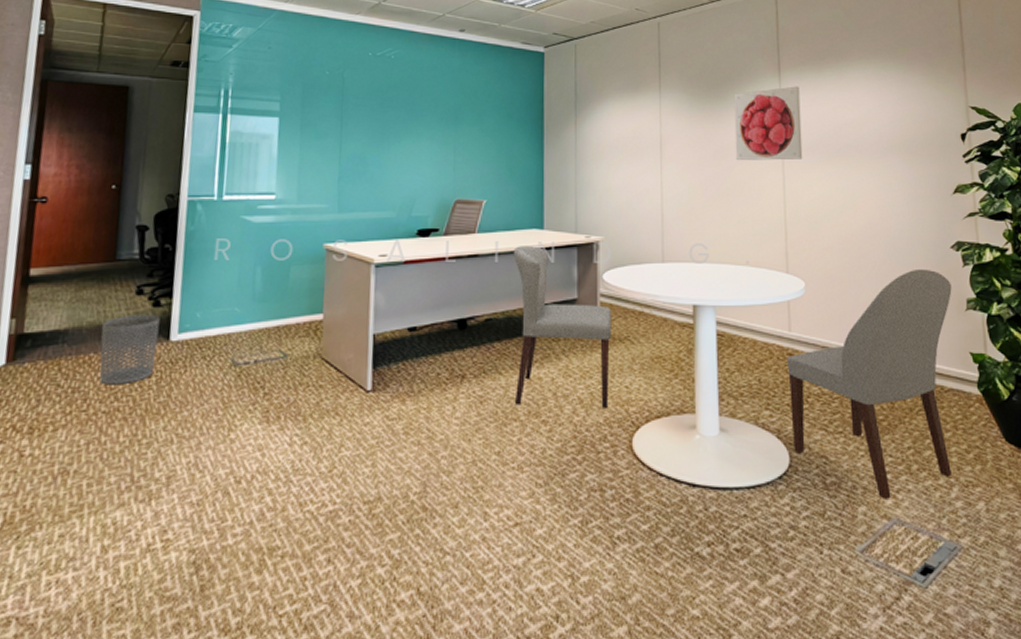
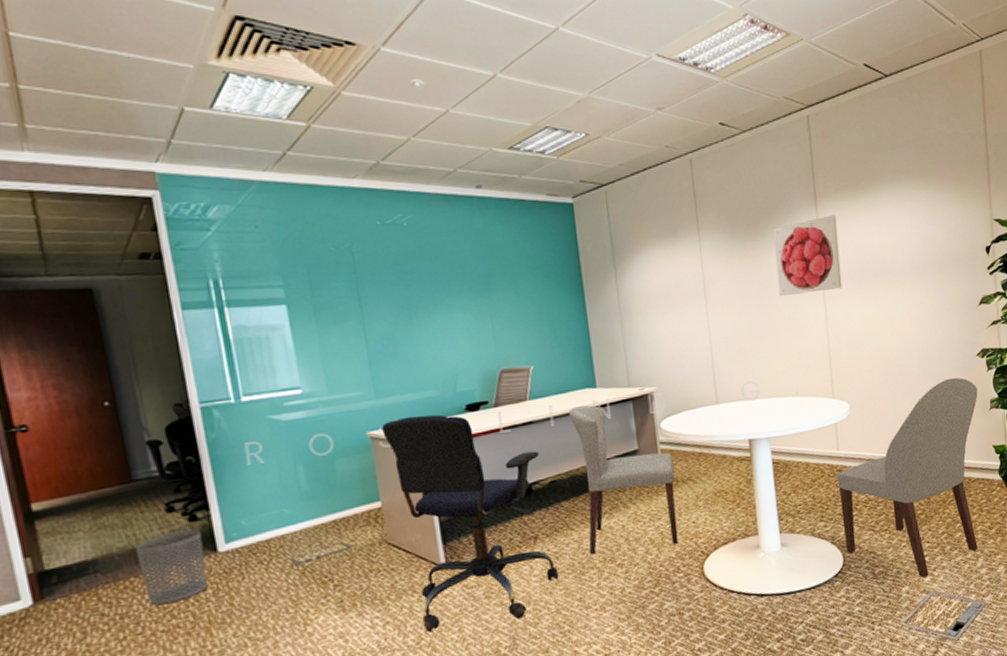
office chair: none [338,234,480,464] -> present [382,414,559,632]

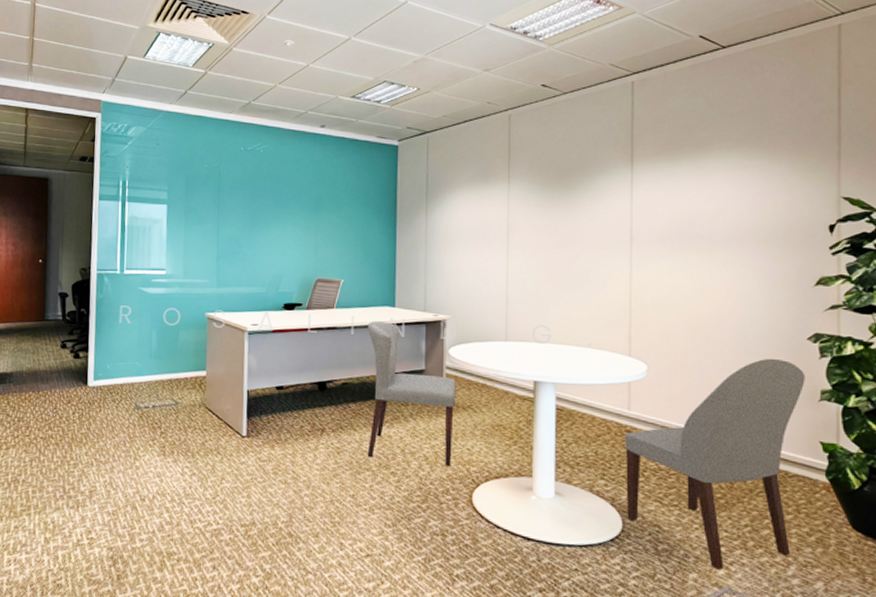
waste bin: present [134,529,207,606] -> none [36,364,80,418]
office chair: present [382,414,559,632] -> none [217,306,338,500]
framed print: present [772,215,842,297] -> none [582,176,653,249]

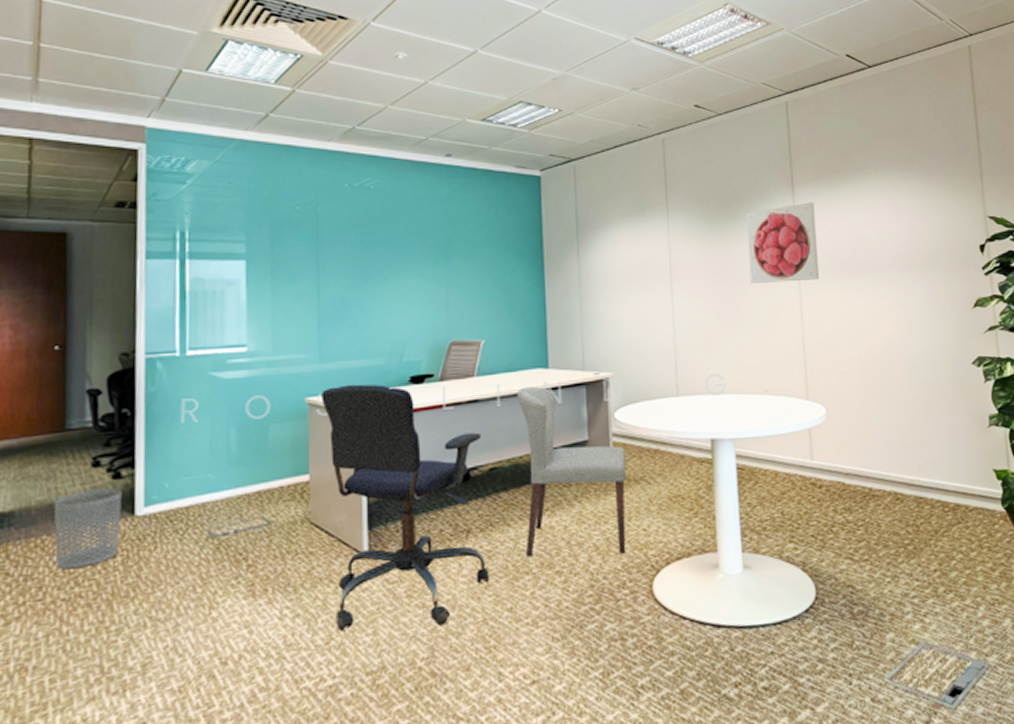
waste bin: none [36,364,80,418] -> present [53,488,122,570]
office chair: none [217,306,338,500] -> present [321,384,490,630]
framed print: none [582,176,653,249] -> present [746,202,820,285]
chair: present [625,358,805,570] -> none [810,386,978,624]

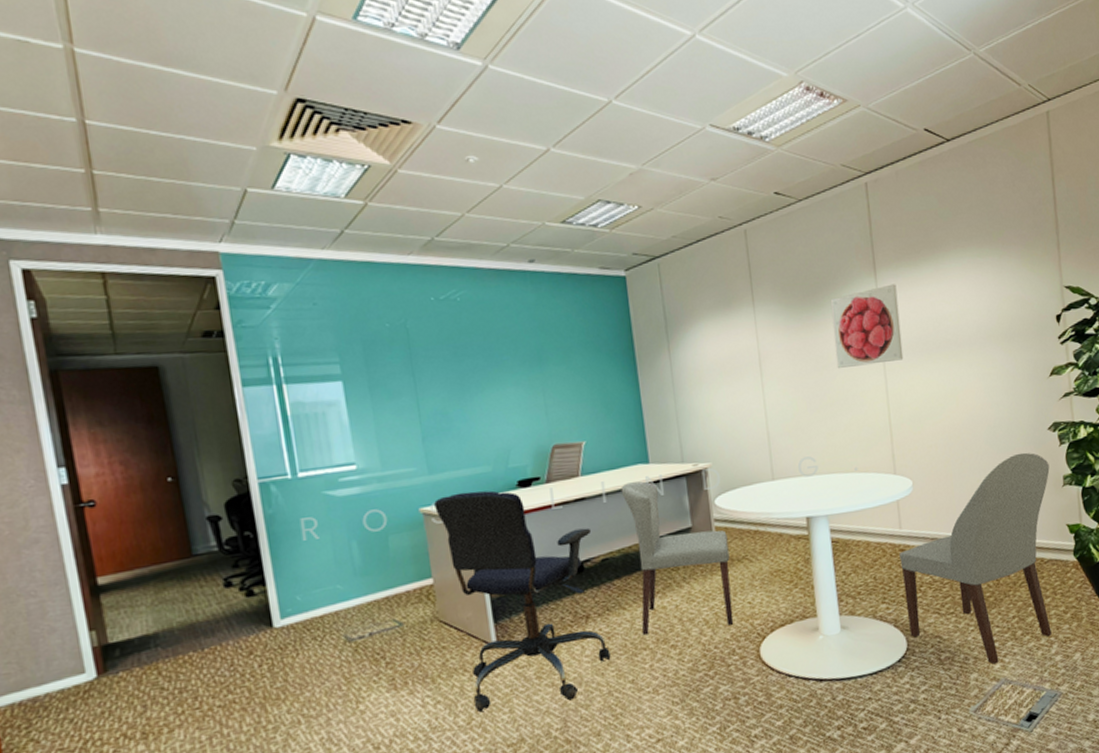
waste bin: present [53,488,122,570] -> none [194,604,263,681]
chair: none [810,386,978,624] -> present [899,452,1052,664]

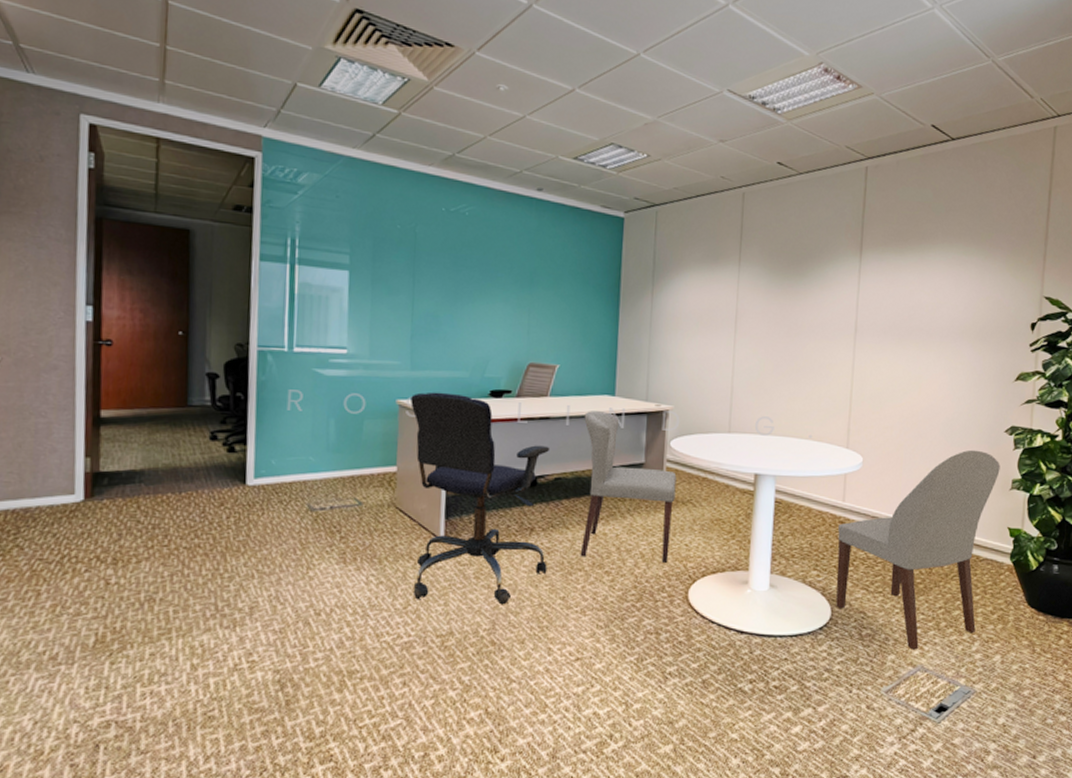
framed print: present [830,284,904,369] -> none [809,266,879,341]

